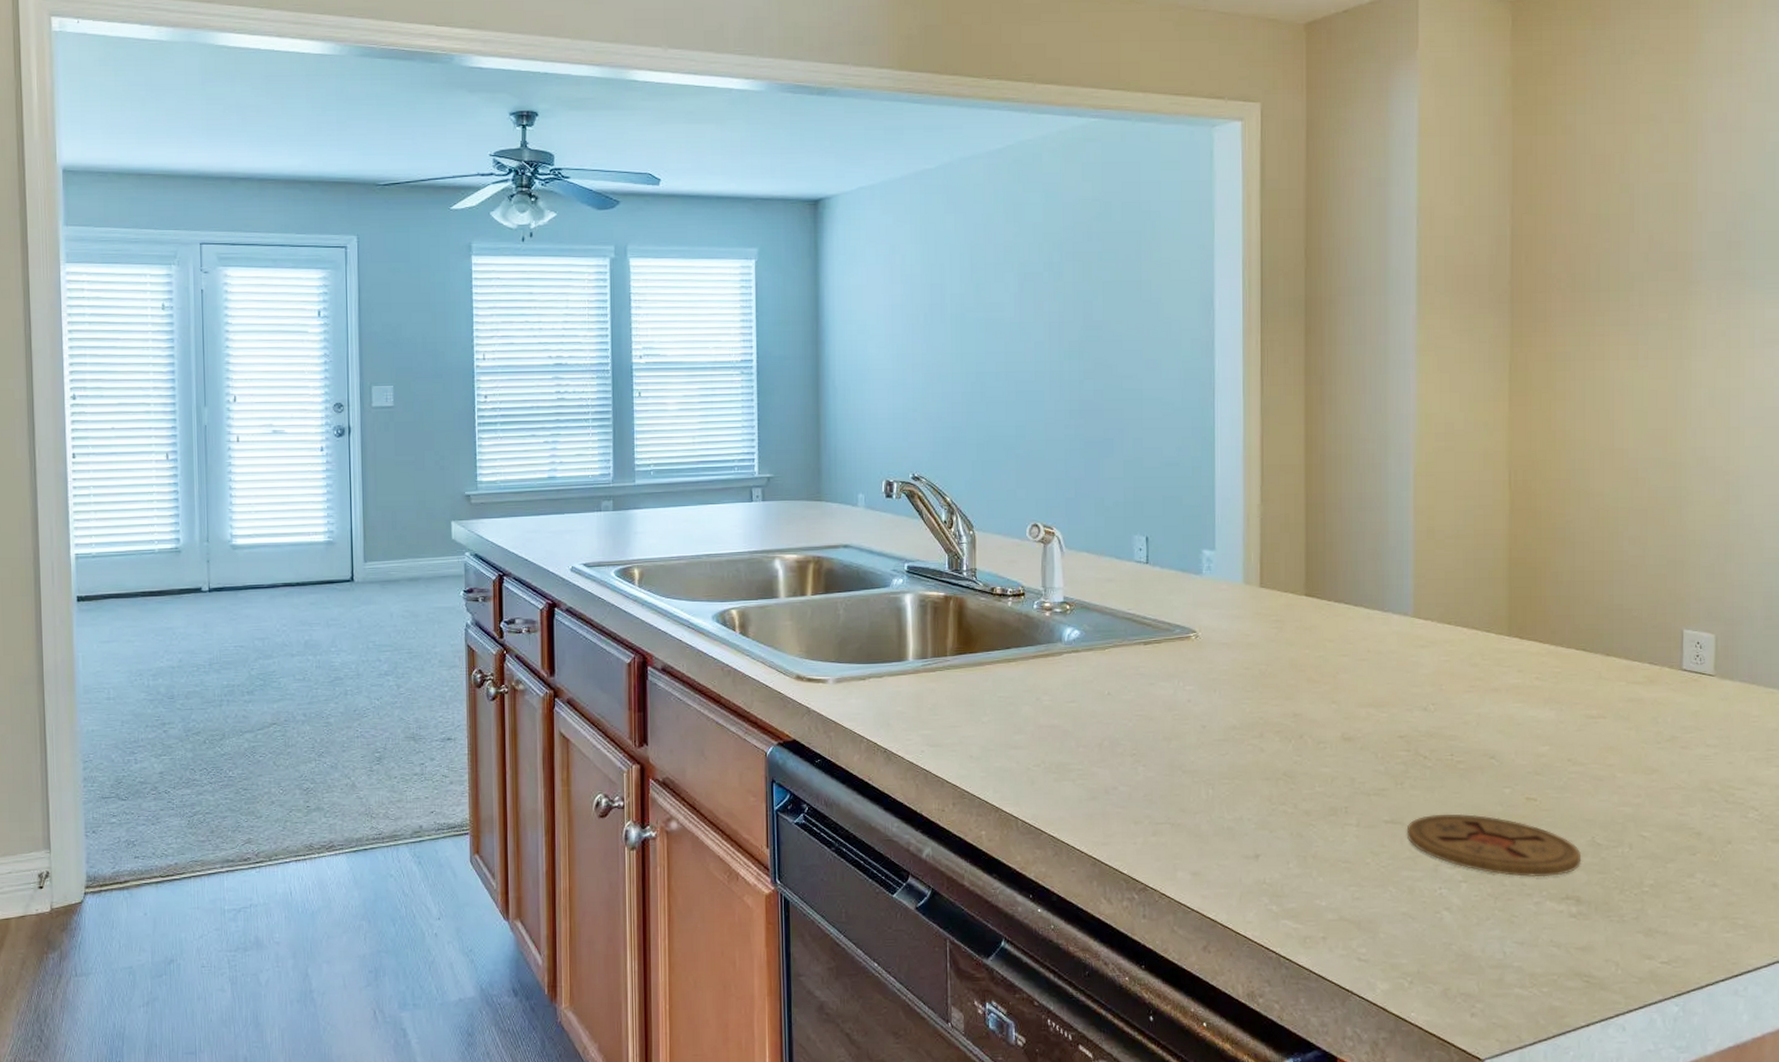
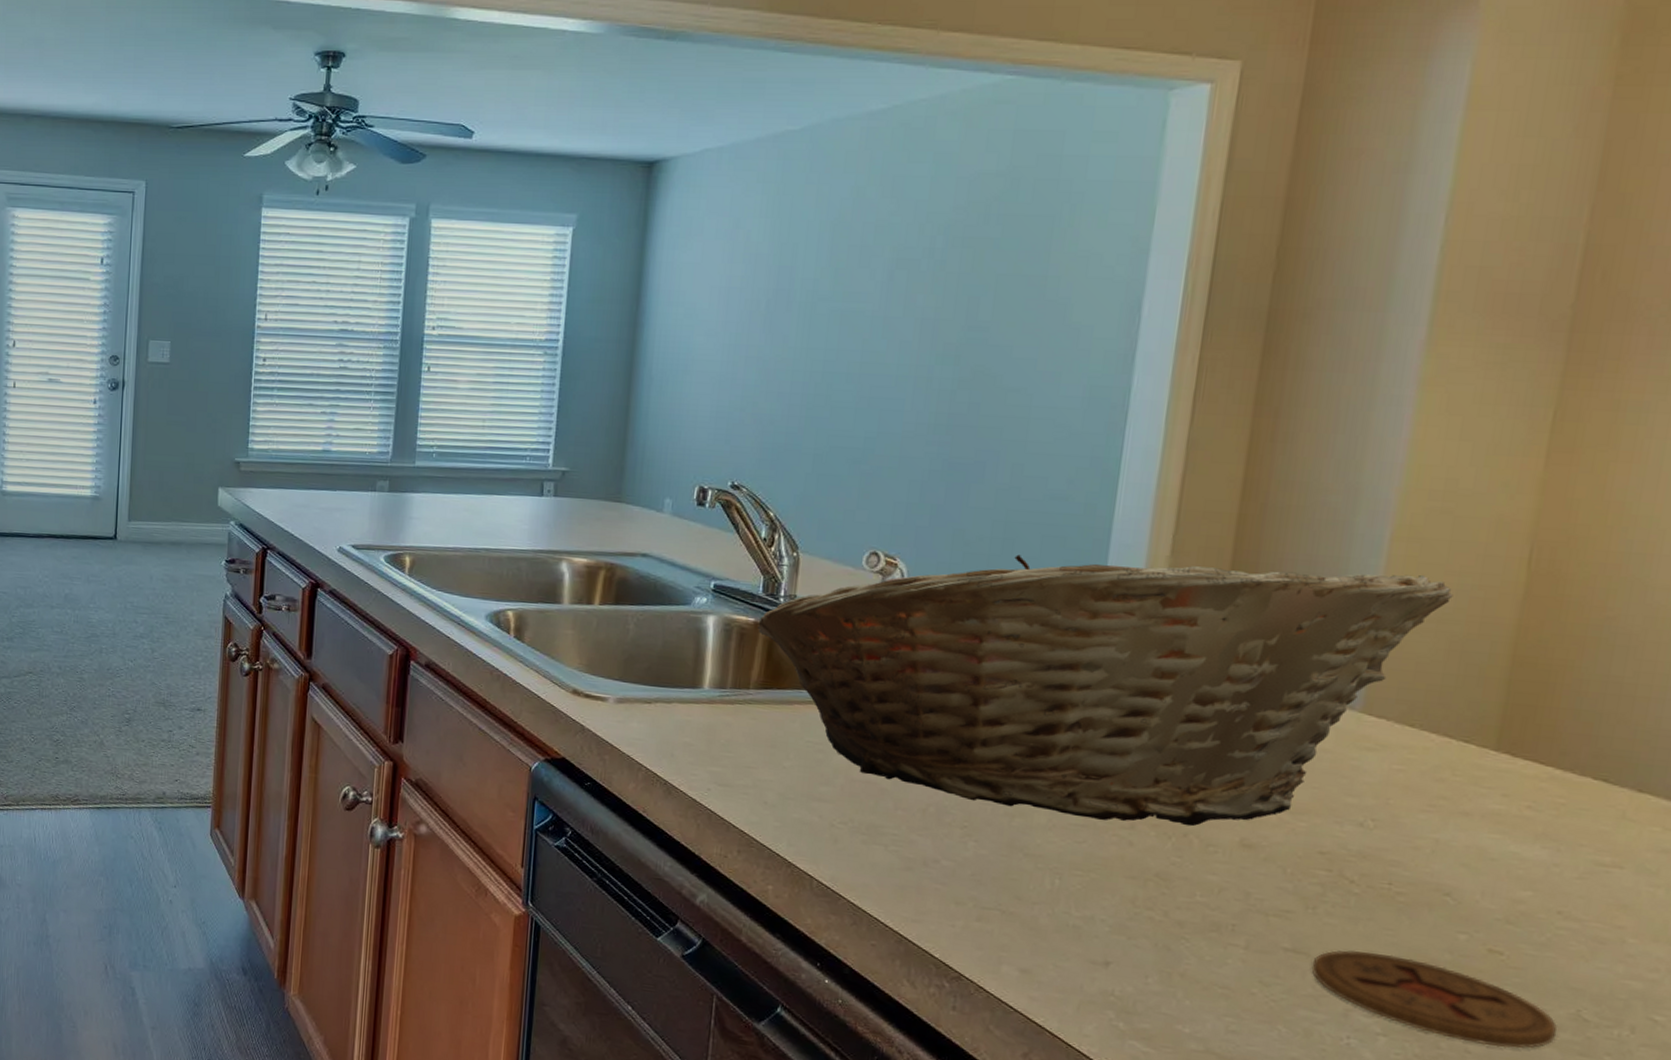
fruit basket: none [948,502,1463,733] -> present [757,554,1453,827]

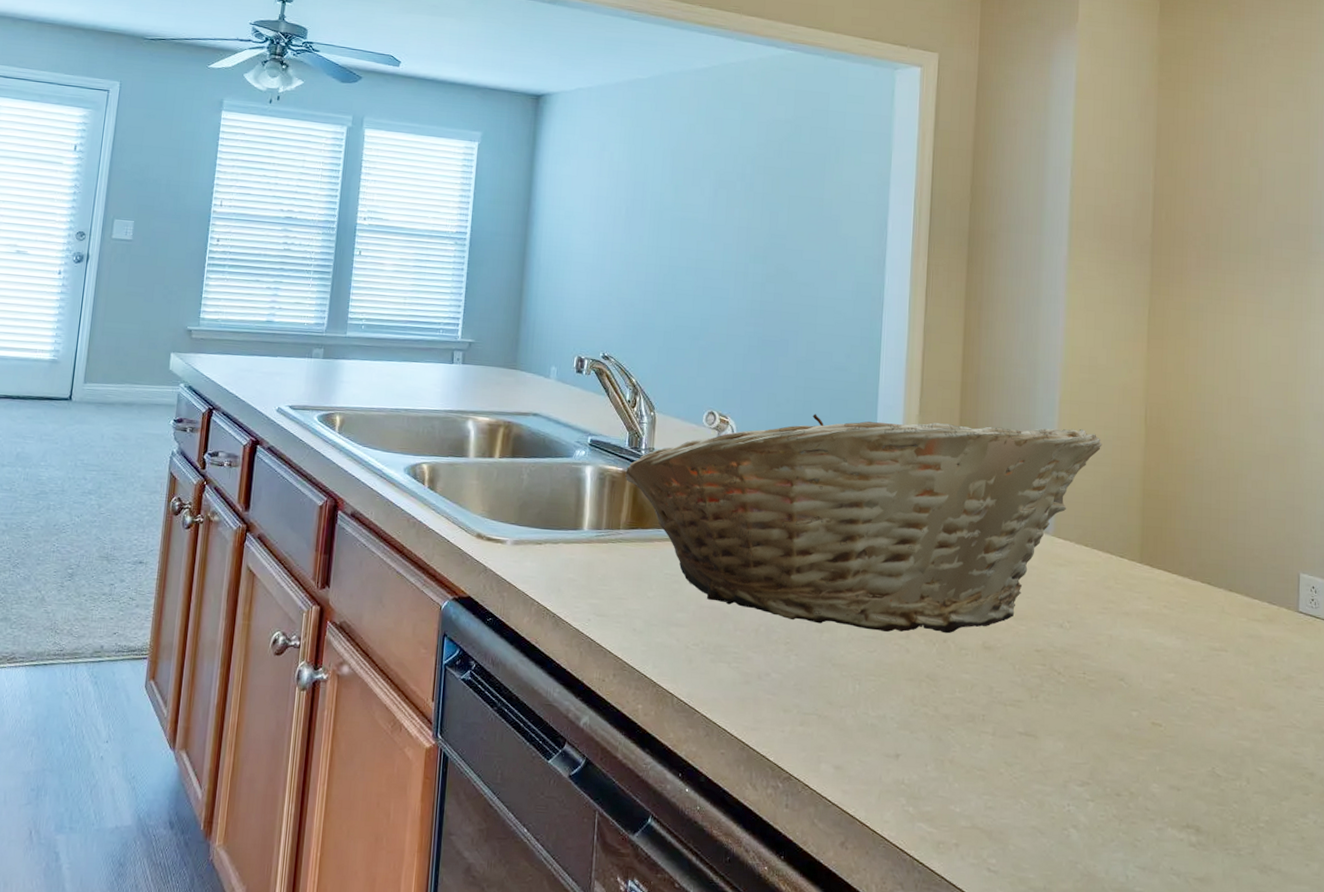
coaster: present [1311,950,1558,1048] -> none [1039,730,1202,804]

